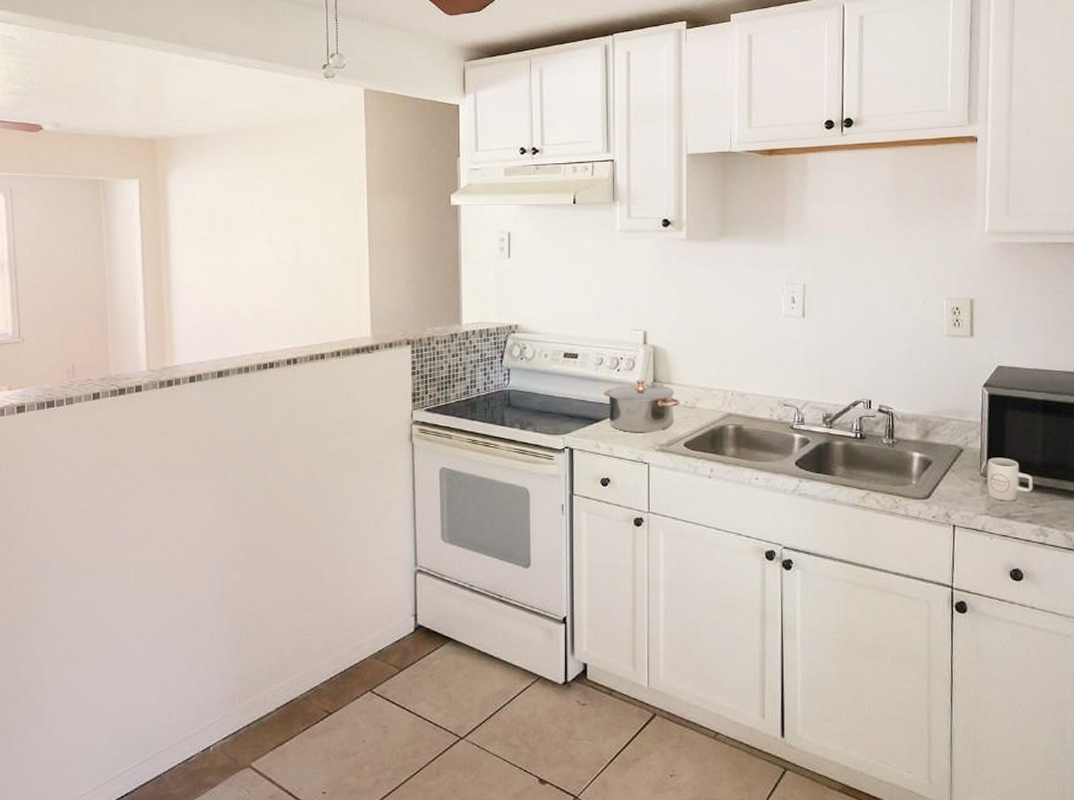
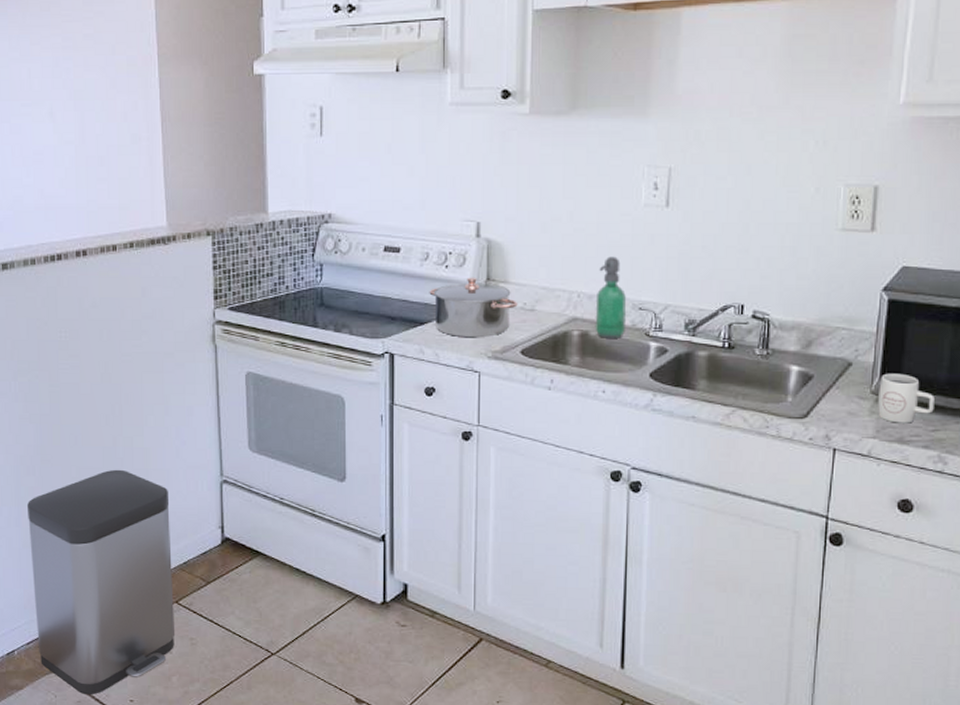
pedal bin: none [230,562,369,788] -> present [27,469,176,694]
soap dispenser: none [746,360,773,431] -> present [595,256,626,338]

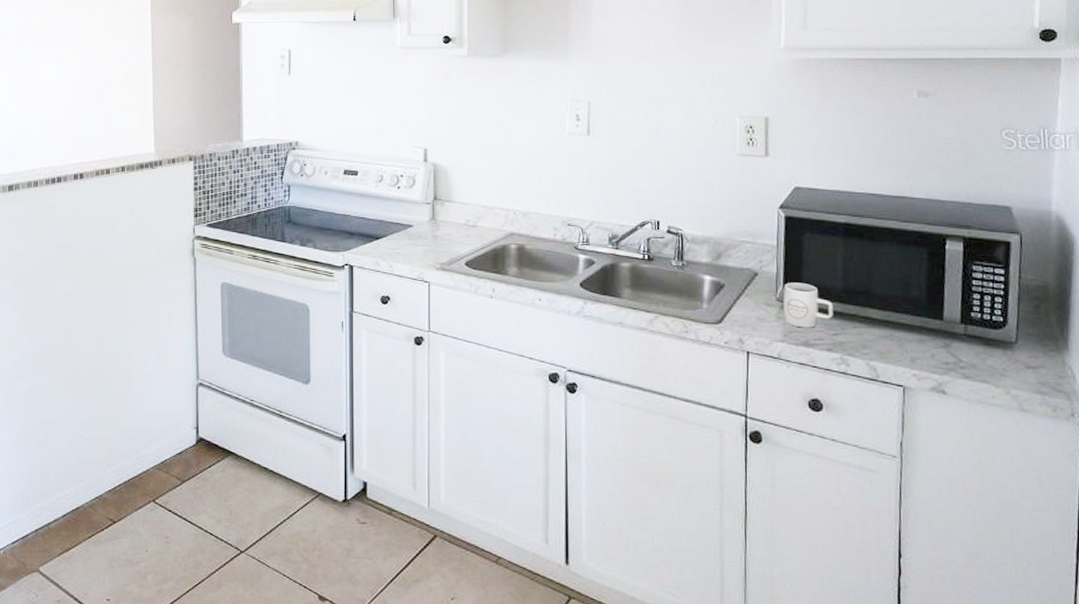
pedal bin: present [27,469,176,694] -> none [19,373,152,594]
cooking pot: present [429,277,518,338] -> none [383,197,462,251]
soap dispenser: present [595,256,626,338] -> none [529,178,556,251]

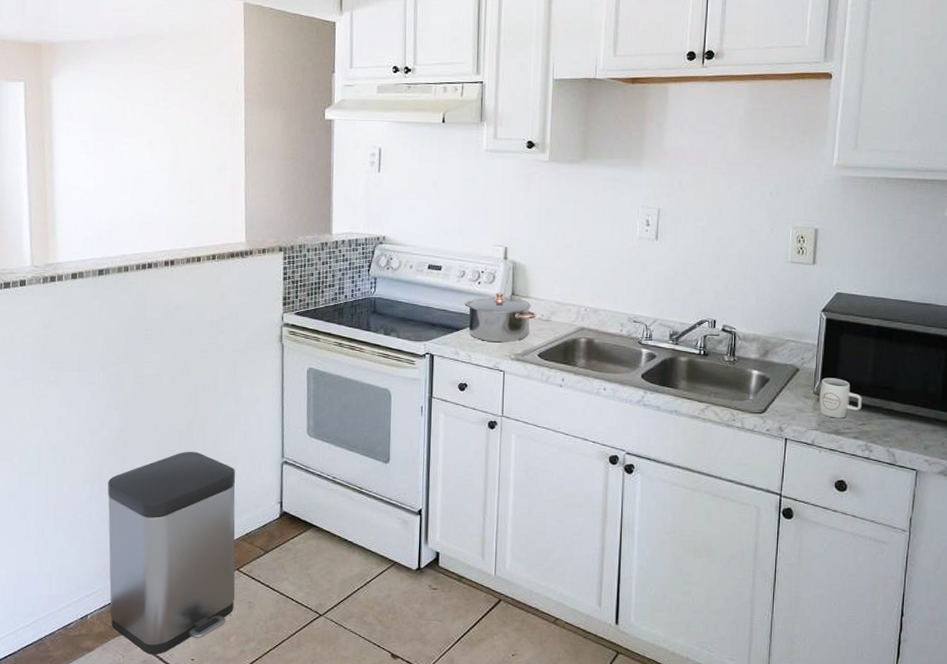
pedal bin: none [19,373,152,594] -> present [108,451,236,654]
cooking pot: none [383,197,462,251] -> present [464,292,537,343]

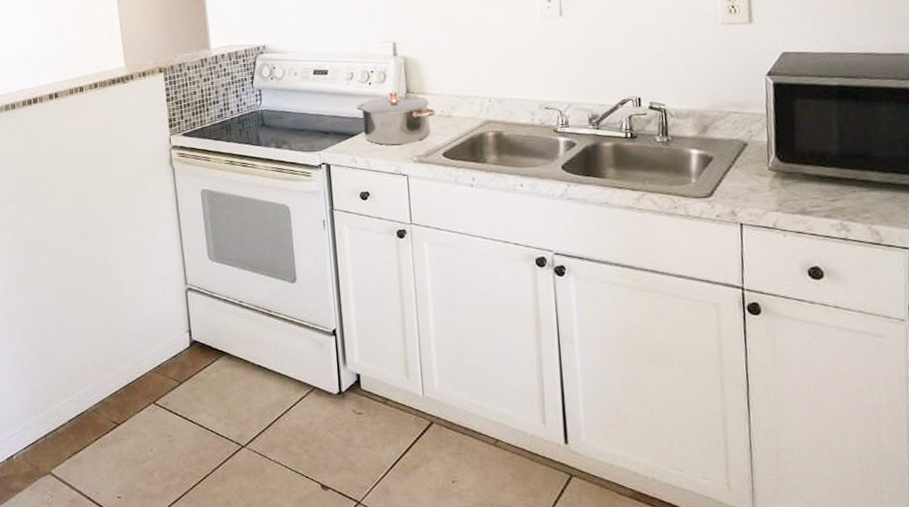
pedal bin: present [108,451,236,654] -> none [18,284,155,493]
mug: present [819,377,863,418] -> none [775,149,831,196]

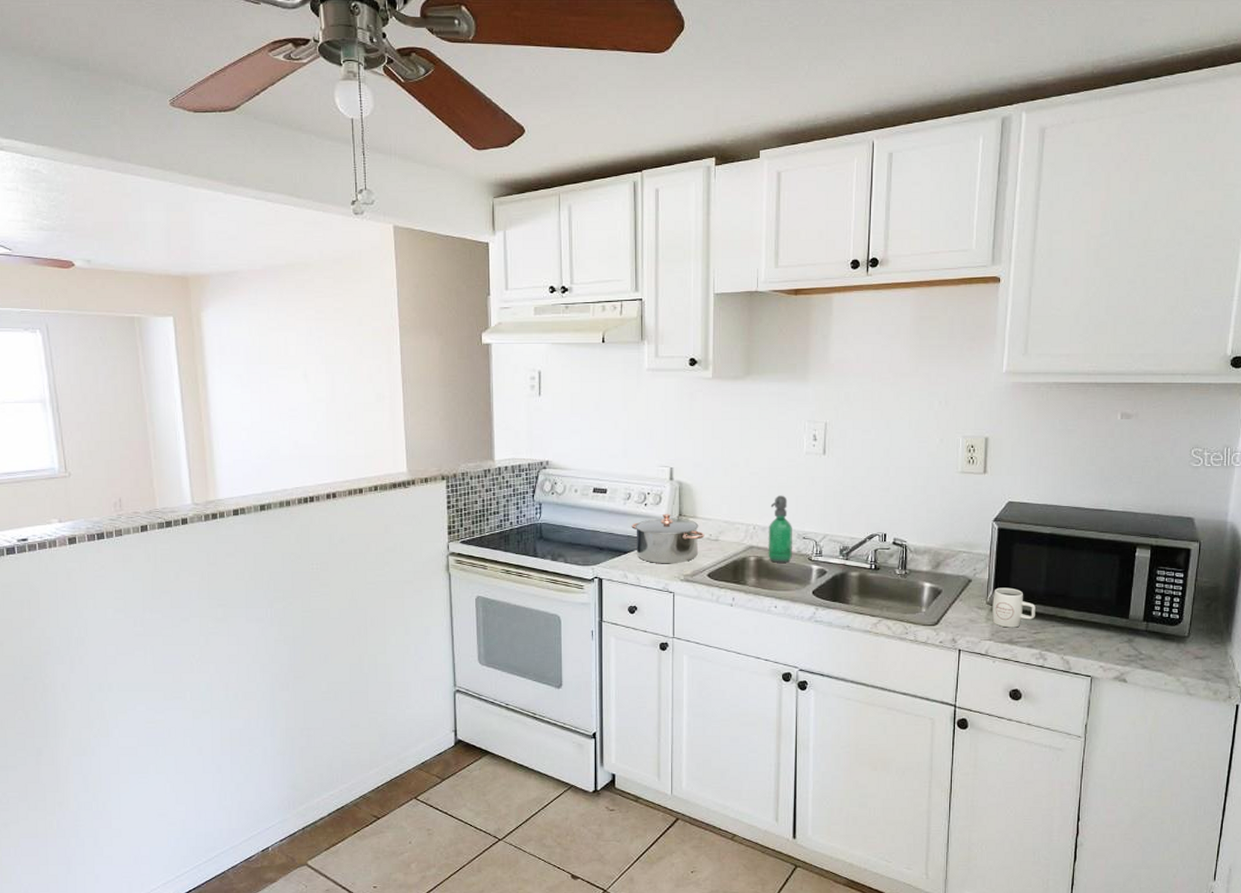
soap dispenser: none [505,63,535,137] -> present [768,495,792,563]
mug: none [775,149,831,196] -> present [992,587,1037,628]

